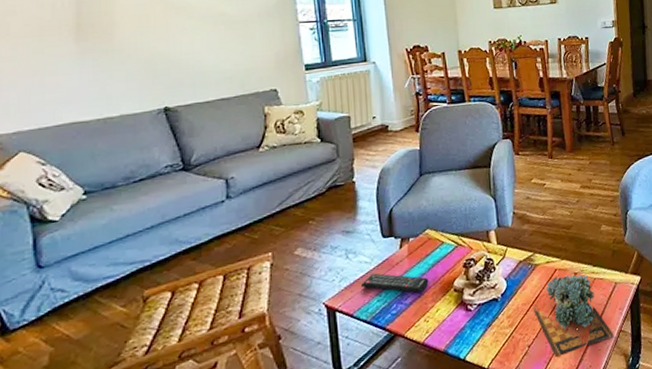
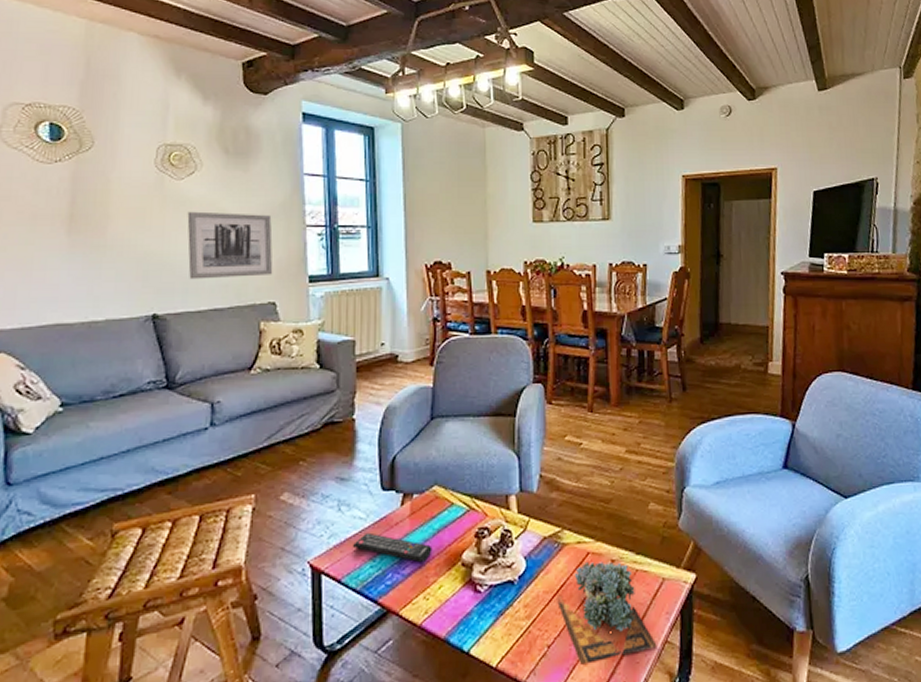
wall art: none [189,14,273,75] -> present [187,211,273,280]

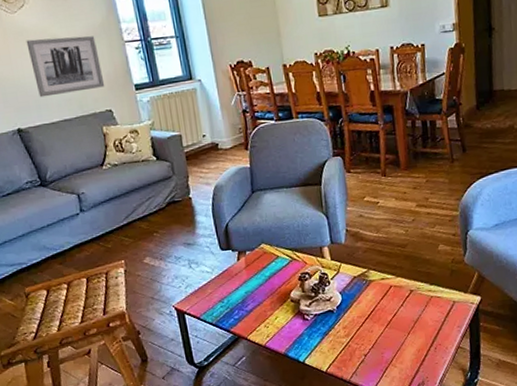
remote control: present [353,532,432,563] -> none [205,282,267,302]
succulent plant: present [557,561,657,665] -> none [368,291,452,367]

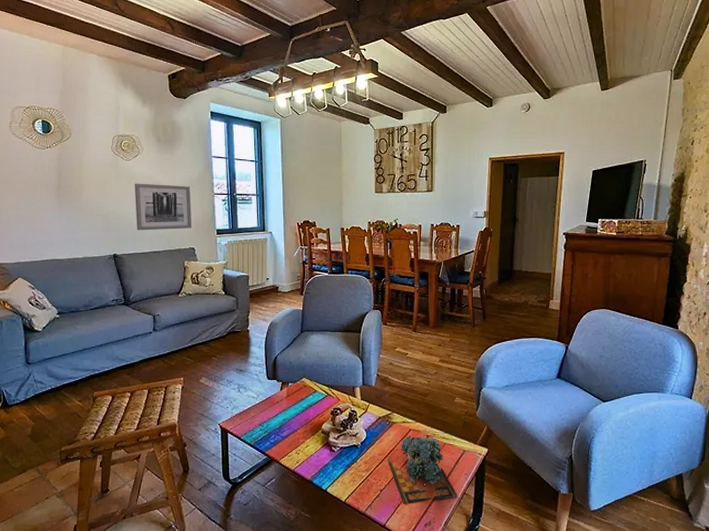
succulent plant: none [368,291,452,367] -> present [387,435,458,504]

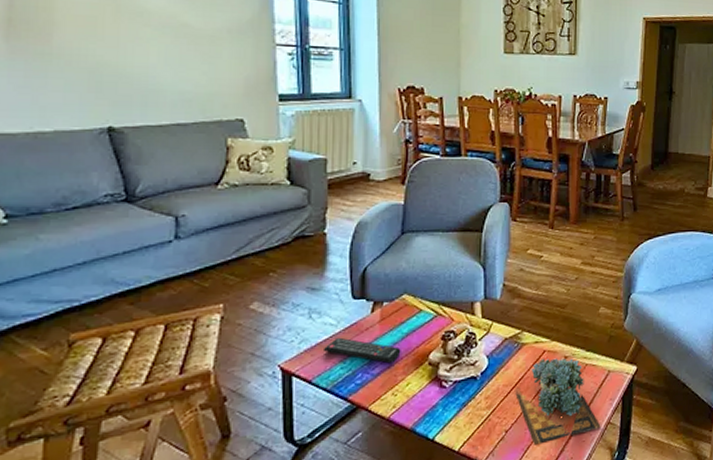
wall art: present [134,183,192,231] -> none [145,23,241,94]
remote control: none [249,407,302,429] -> present [324,337,401,364]

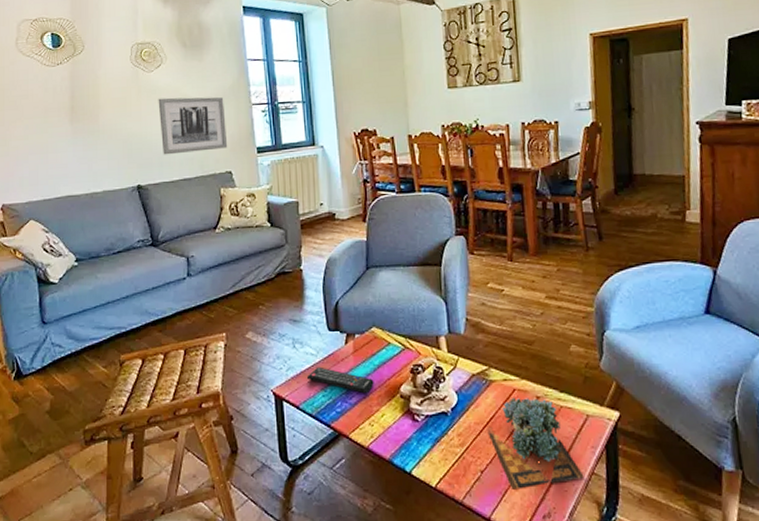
wall art: none [145,23,241,94] -> present [158,96,228,155]

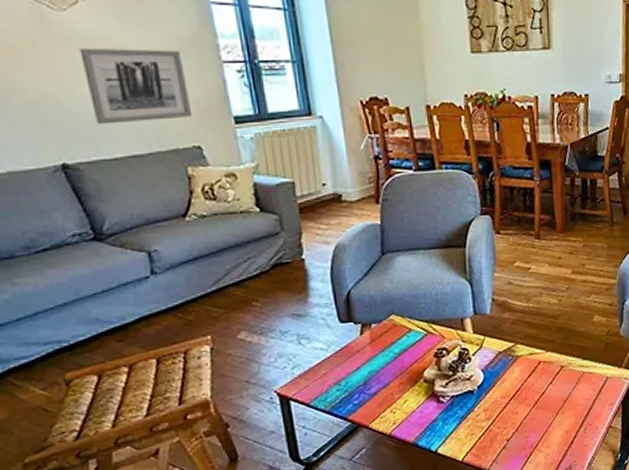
remote control: present [307,366,374,394] -> none [318,360,395,383]
succulent plant: present [487,397,584,490] -> none [513,367,602,452]

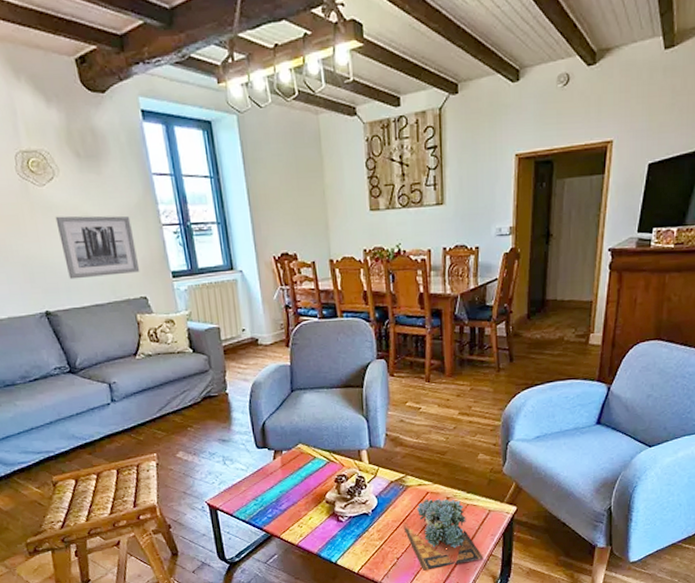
succulent plant: none [513,367,602,452] -> present [403,498,484,571]

